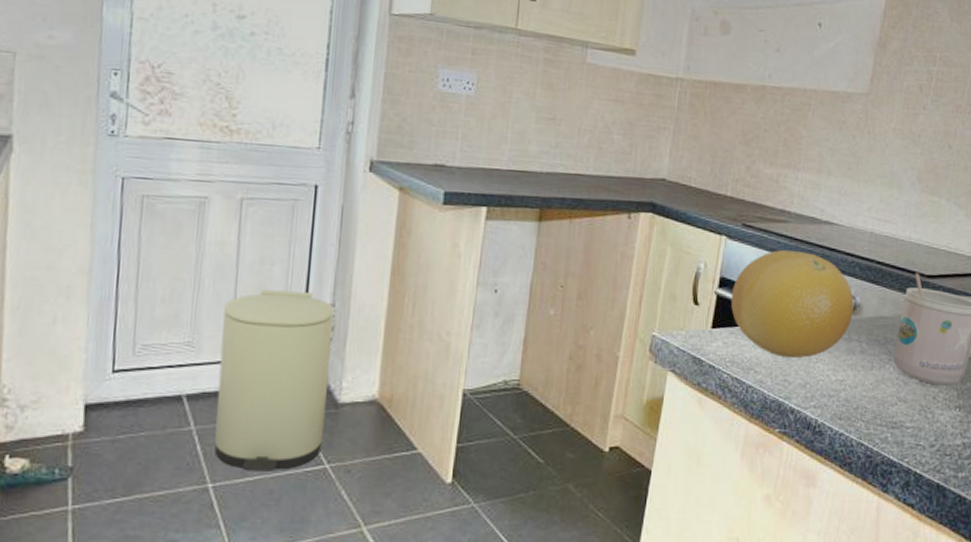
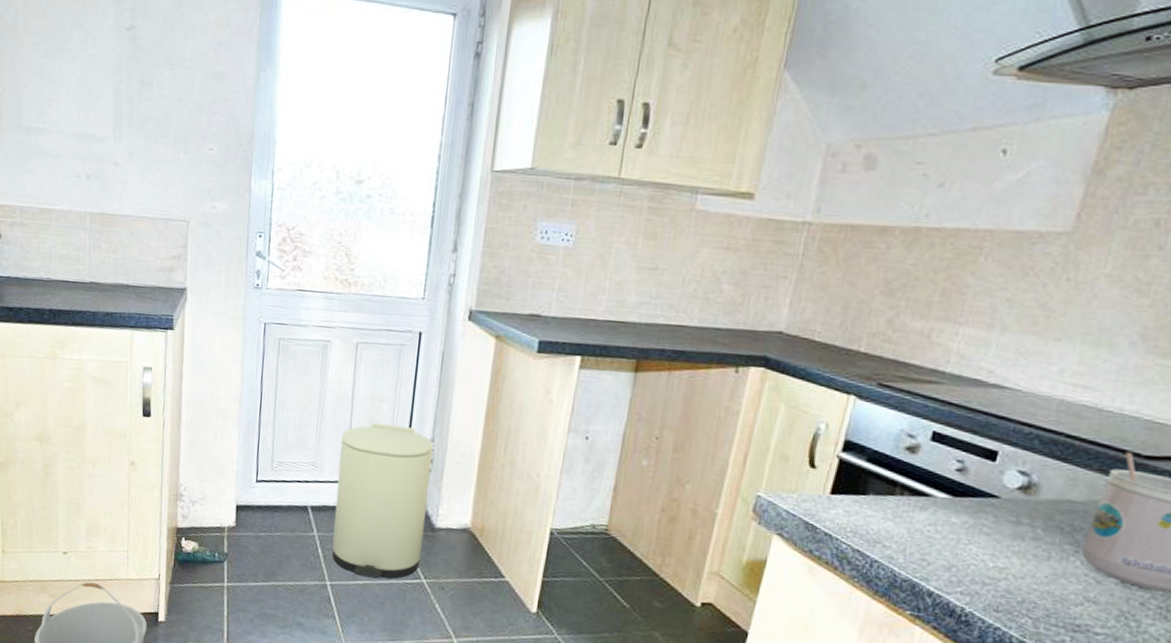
fruit: present [730,249,854,358] -> none [856,414,1029,538]

